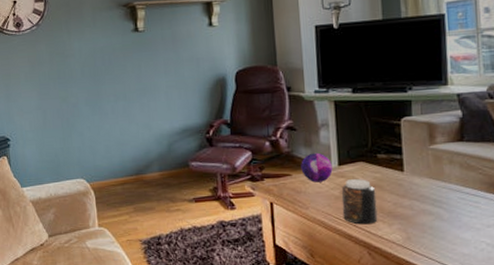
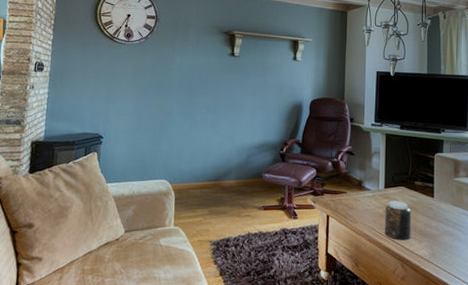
decorative orb: present [301,152,333,183] -> none [355,175,380,201]

